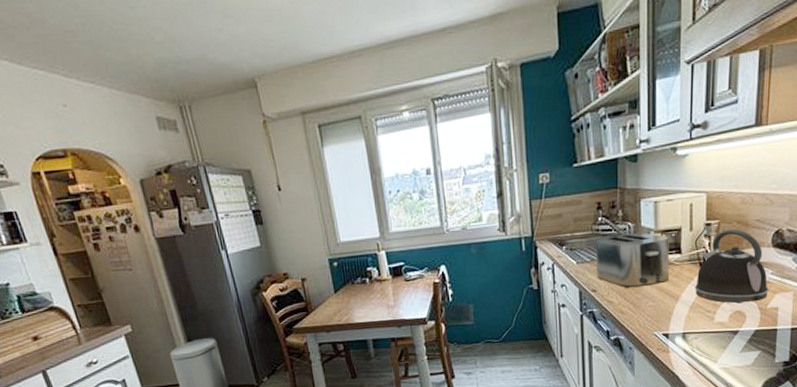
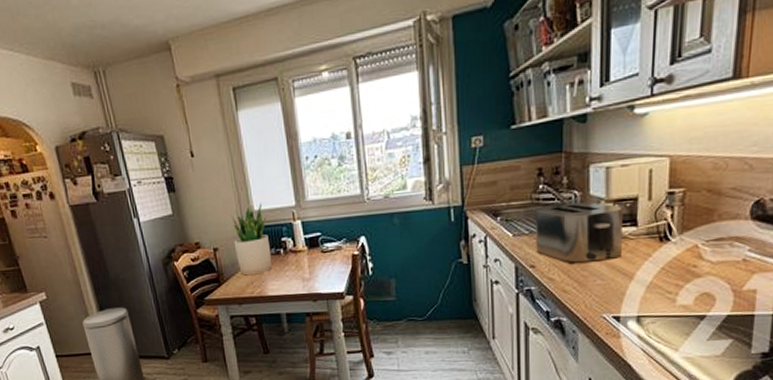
planter: none [318,235,359,304] -> present [231,203,273,276]
kettle: present [694,228,770,303] -> none [652,198,746,284]

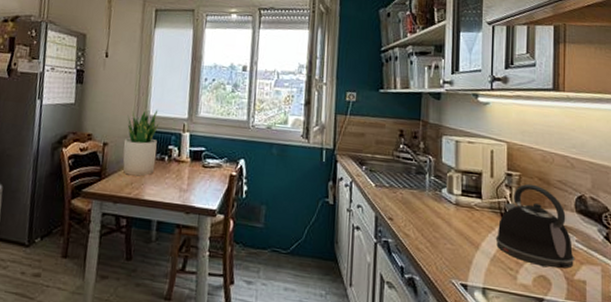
toaster: present [535,201,623,265] -> none [394,164,470,227]
kettle: none [652,198,746,284] -> present [495,183,576,270]

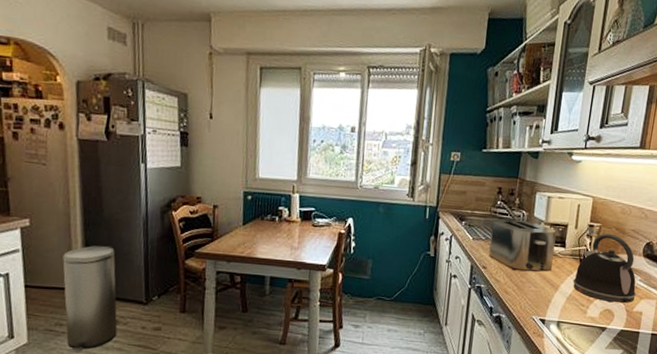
planter: present [122,110,160,177] -> none [233,172,269,237]
toaster: none [394,164,470,227] -> present [489,219,557,272]

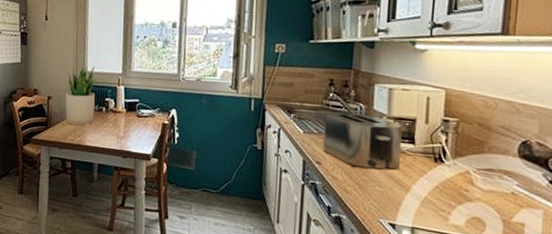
planter: none [233,172,269,237] -> present [65,66,97,126]
kettle: present [573,233,637,304] -> none [427,129,515,212]

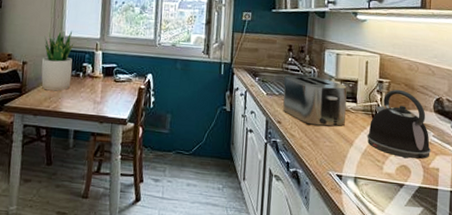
kettle: none [427,129,515,212] -> present [367,89,432,160]

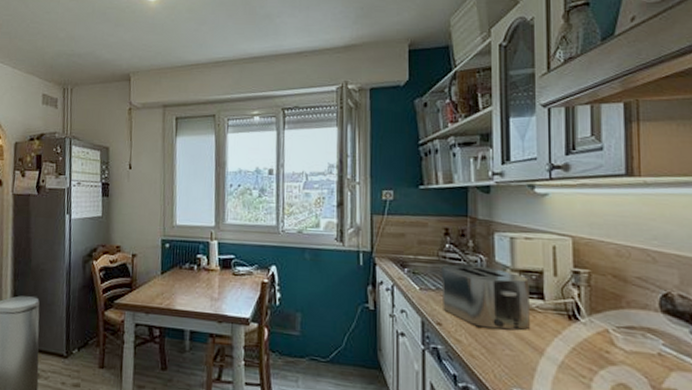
planter: present [41,31,74,92] -> none [152,219,187,287]
kettle: present [367,89,432,160] -> none [563,281,663,377]

